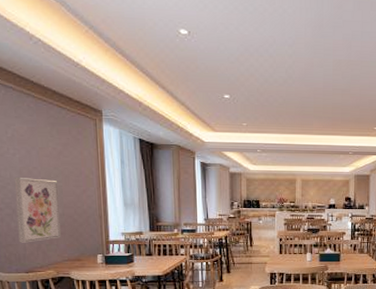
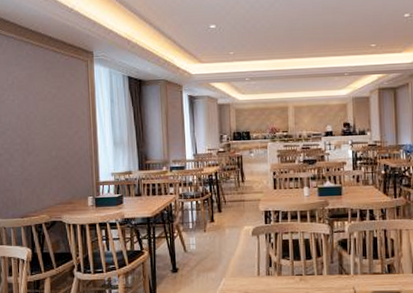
wall art: present [14,178,61,243] -> none [13,122,54,188]

